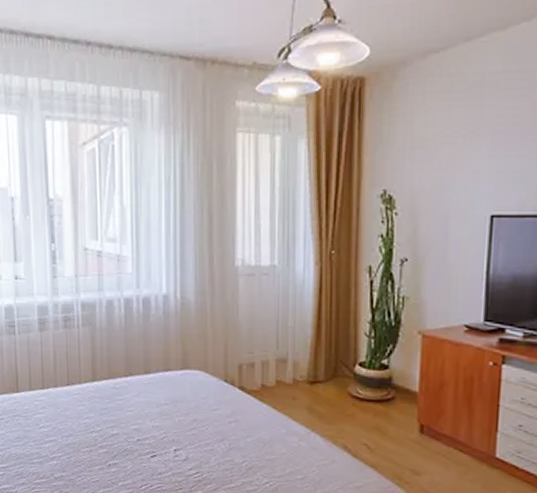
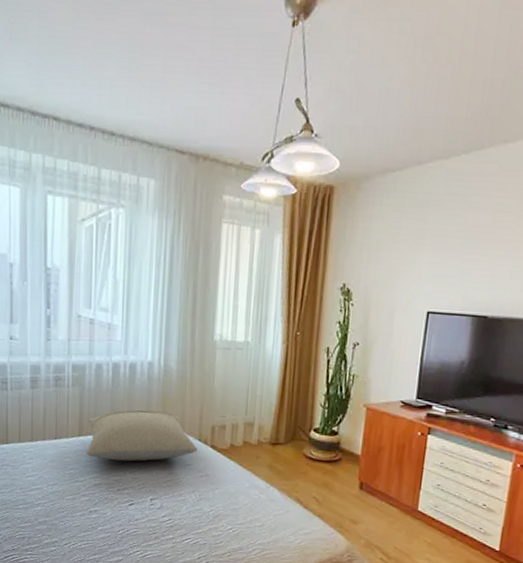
pillow: none [101,349,224,408] -> present [86,409,198,462]

